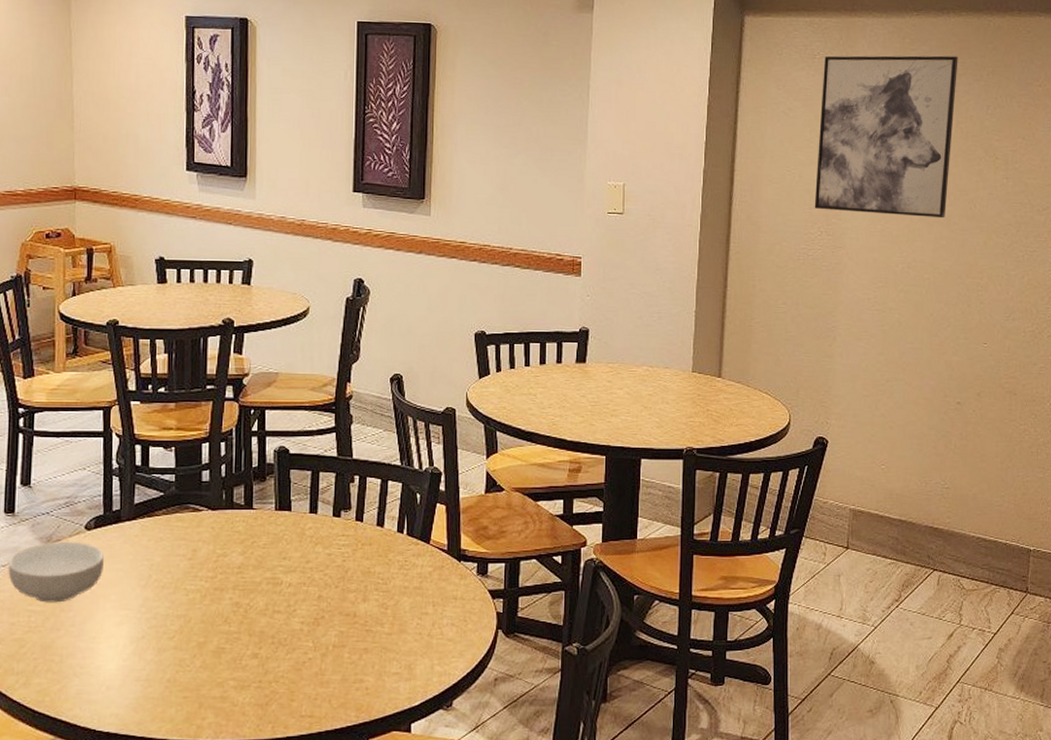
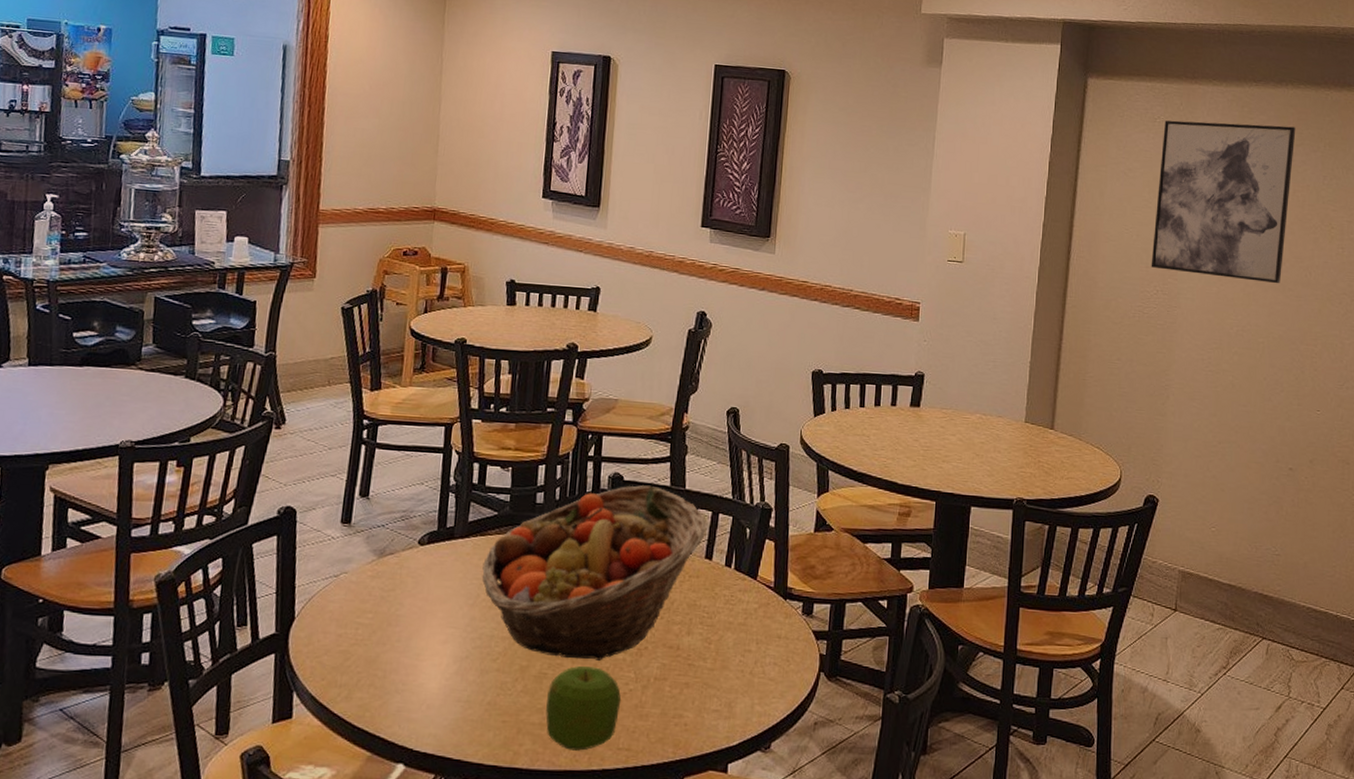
cereal bowl: present [8,541,105,603] -> none [339,554,435,617]
fruit basket: none [152,456,376,633] -> present [481,485,706,661]
apple: none [226,639,301,721] -> present [546,666,622,751]

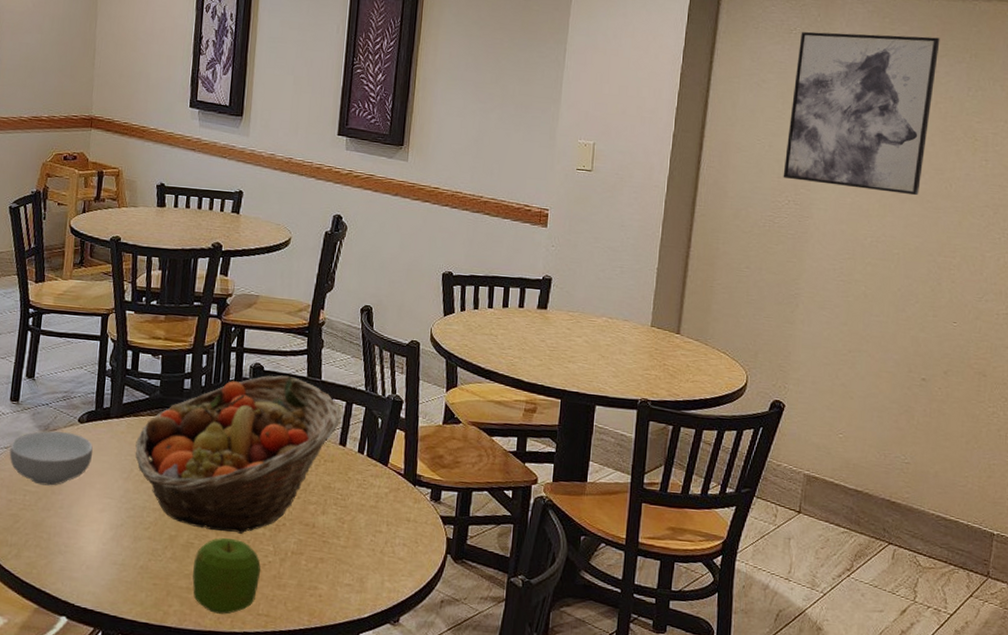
cereal bowl: none [339,554,435,617] -> present [9,430,93,486]

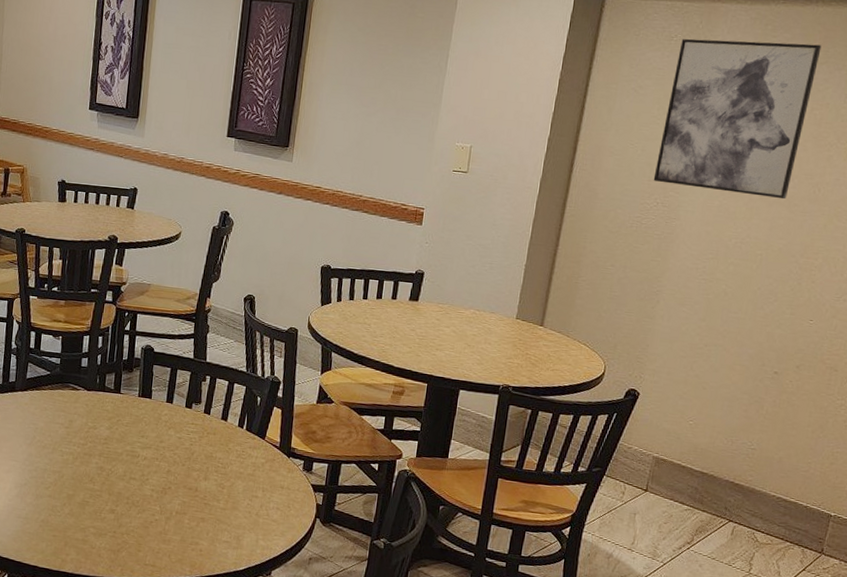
fruit basket: present [135,375,341,534] -> none [37,356,223,495]
apple: present [192,538,261,615] -> none [87,498,149,564]

